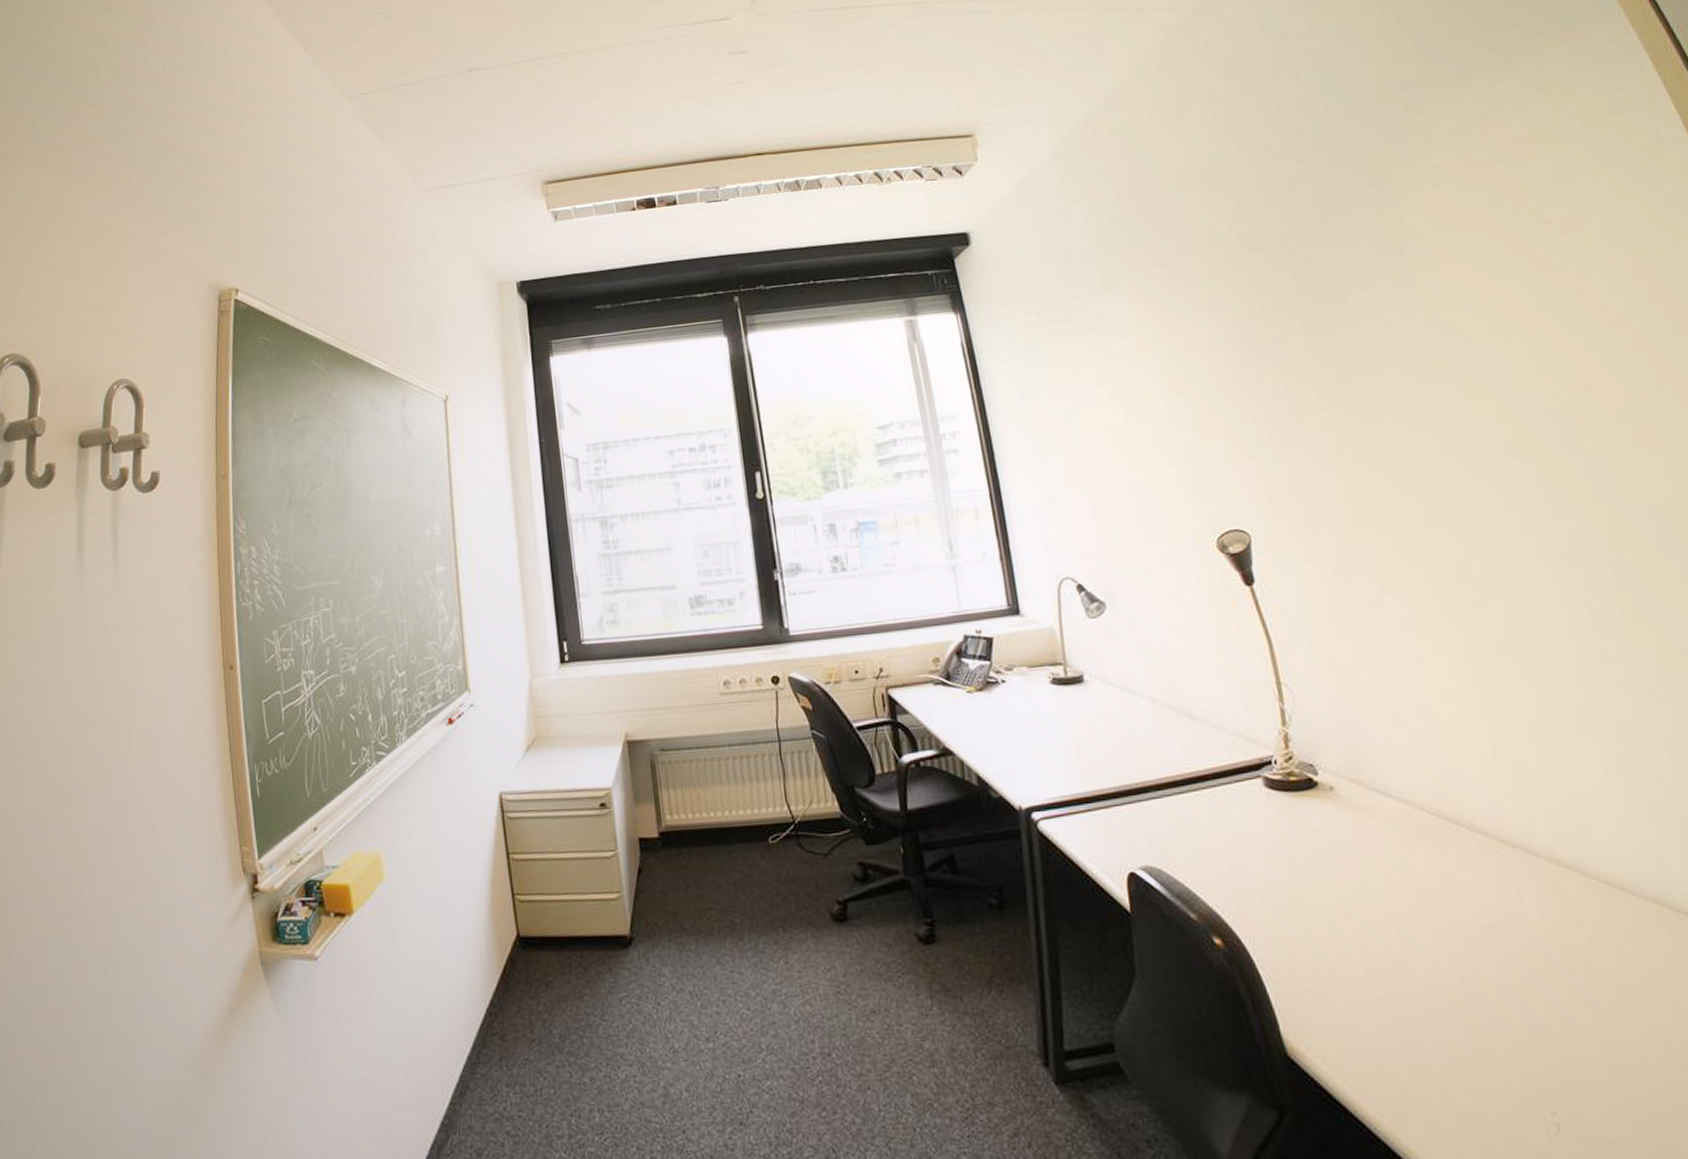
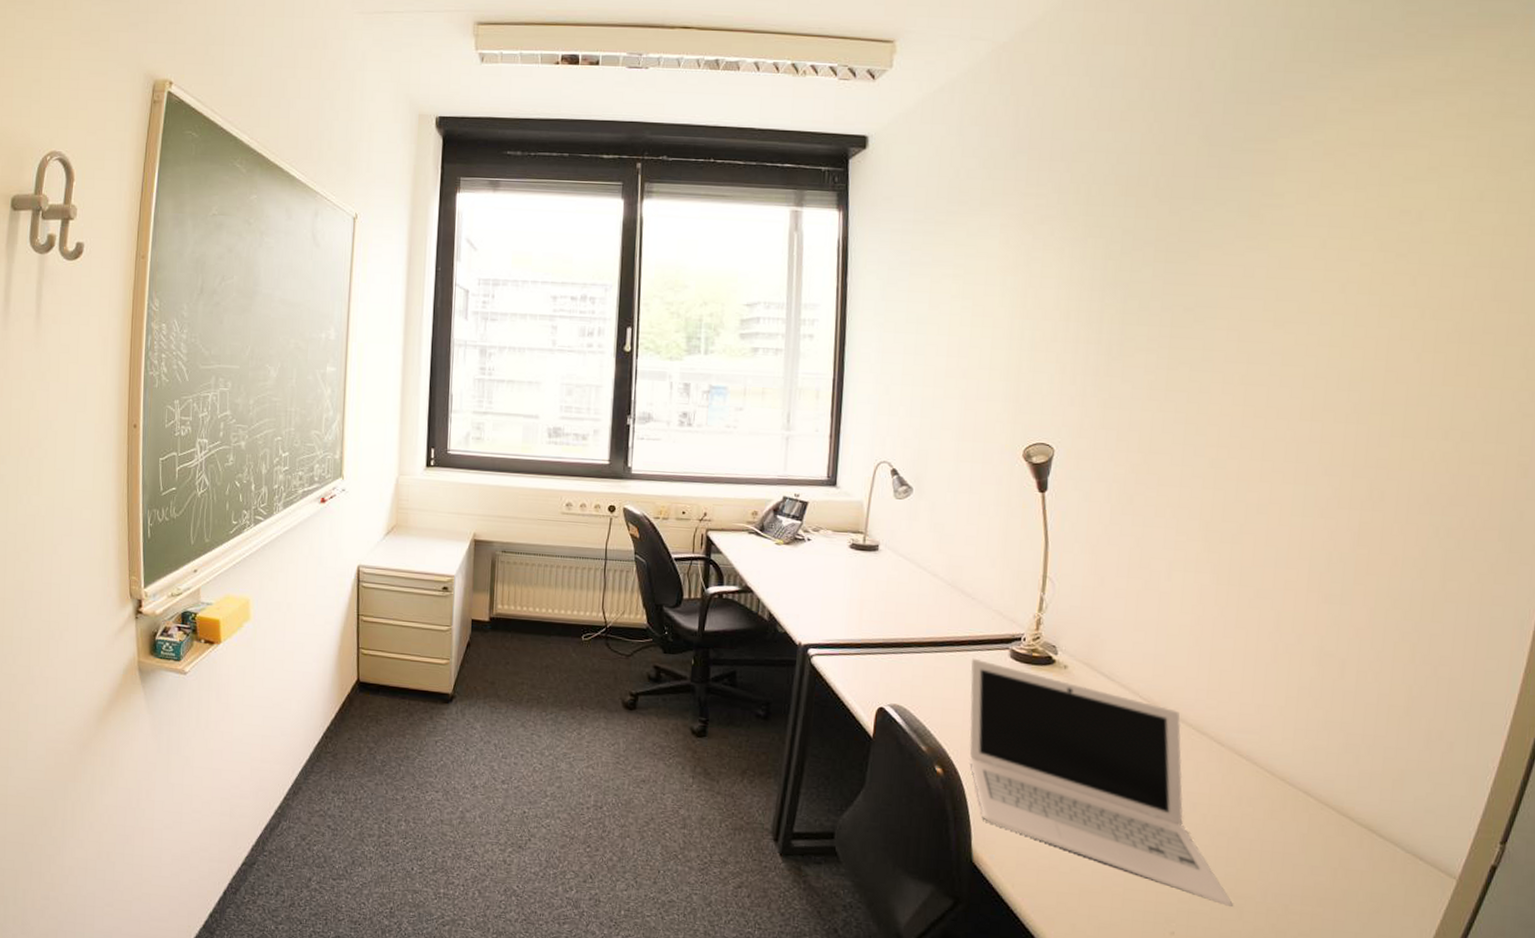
laptop: none [1220,794,1616,1066] -> present [969,658,1233,906]

